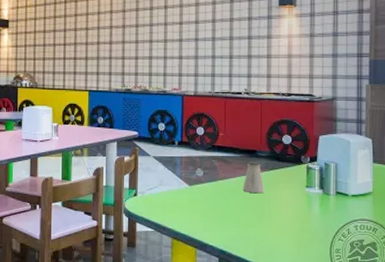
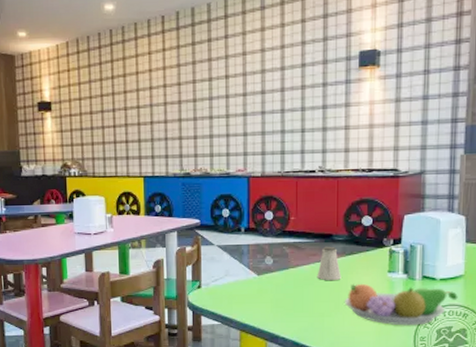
fruit bowl: none [267,196,368,238] -> present [344,283,458,326]

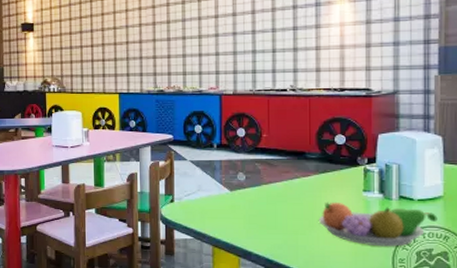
saltshaker: present [317,246,341,281] -> none [290,164,315,199]

